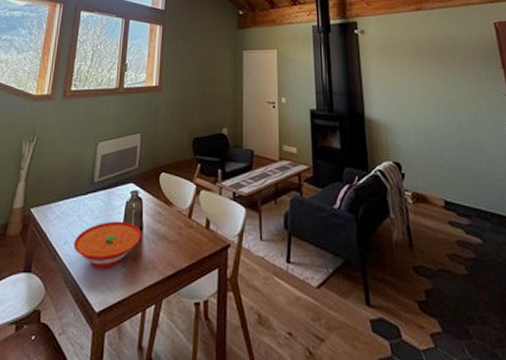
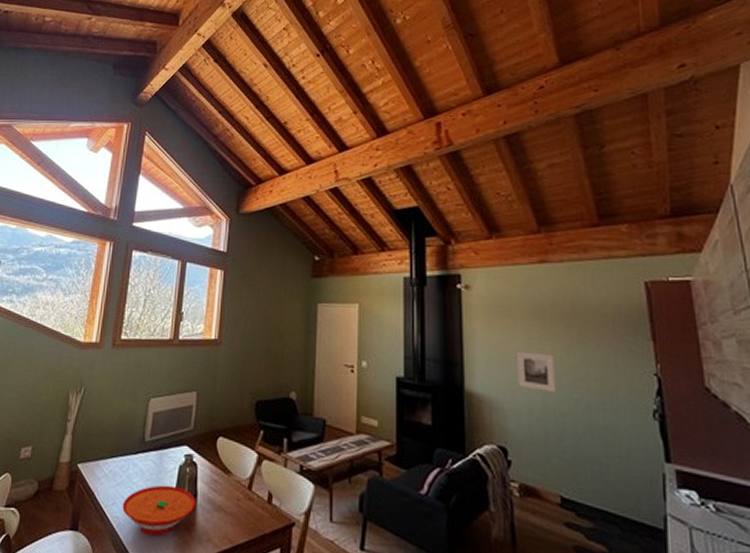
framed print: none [404,82,436,114] -> present [517,351,557,392]

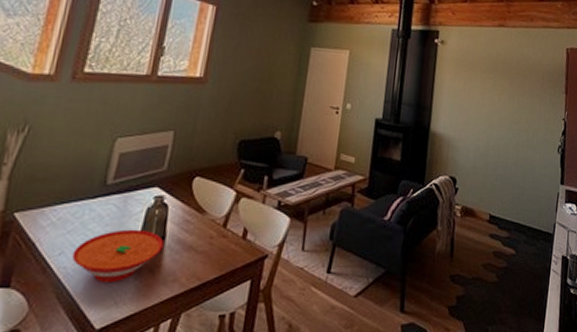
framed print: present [517,351,557,392] -> none [471,99,499,132]

